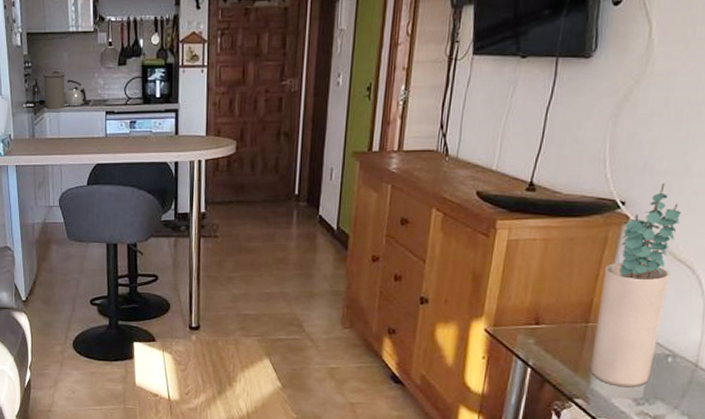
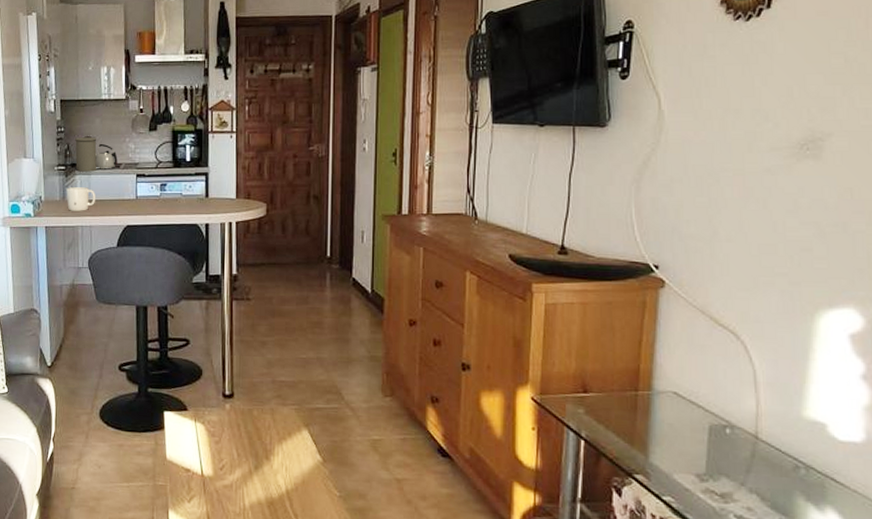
mug: none [36,125,66,150] -> present [66,187,96,211]
vase: present [590,184,681,388] -> none [645,248,716,462]

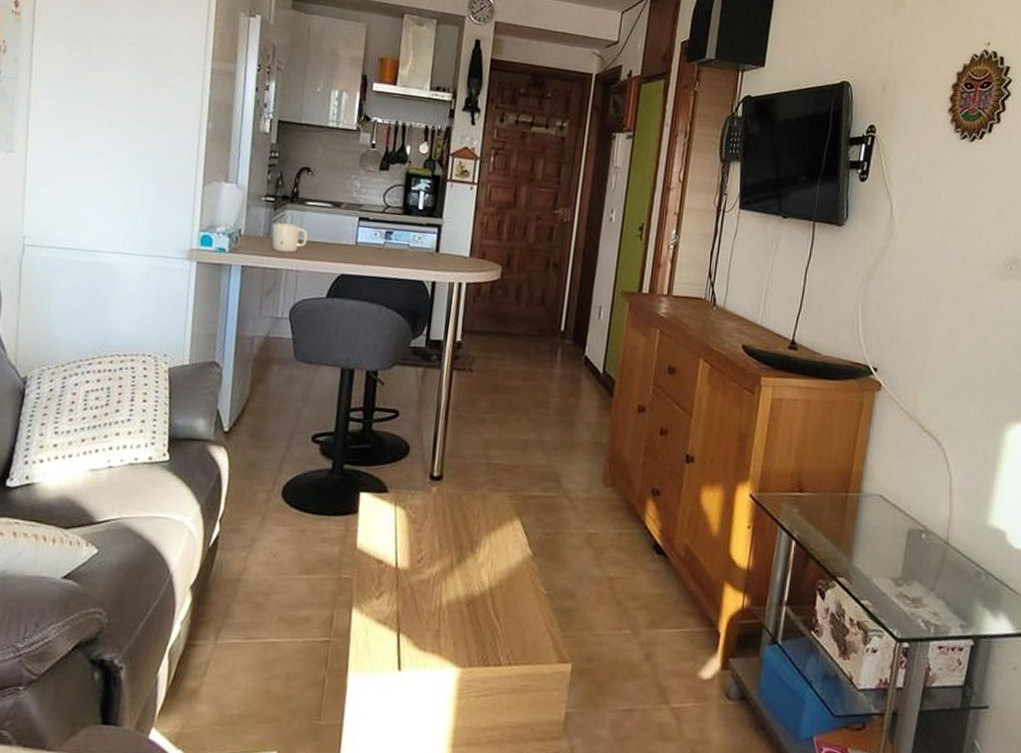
canister: present [75,137,97,172] -> none [287,166,316,208]
kettle: present [95,143,118,169] -> none [311,176,339,207]

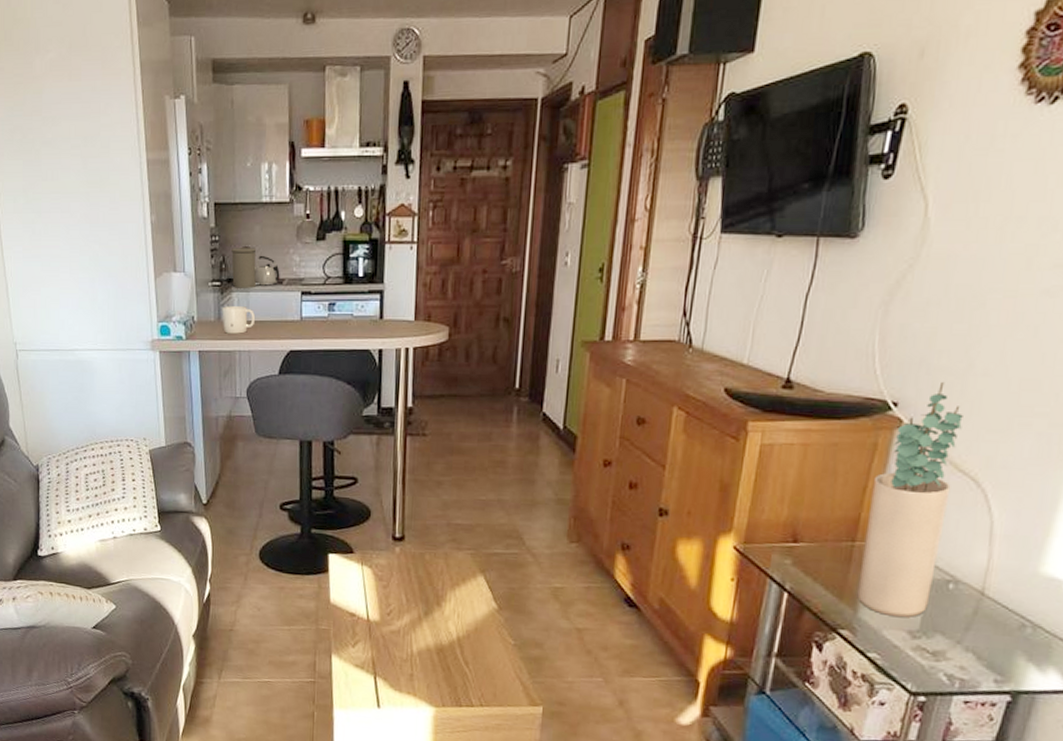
canister: none [287,166,316,208] -> present [231,248,256,288]
kettle: none [311,176,339,207] -> present [254,255,280,286]
vase: none [851,353,925,566] -> present [857,382,963,618]

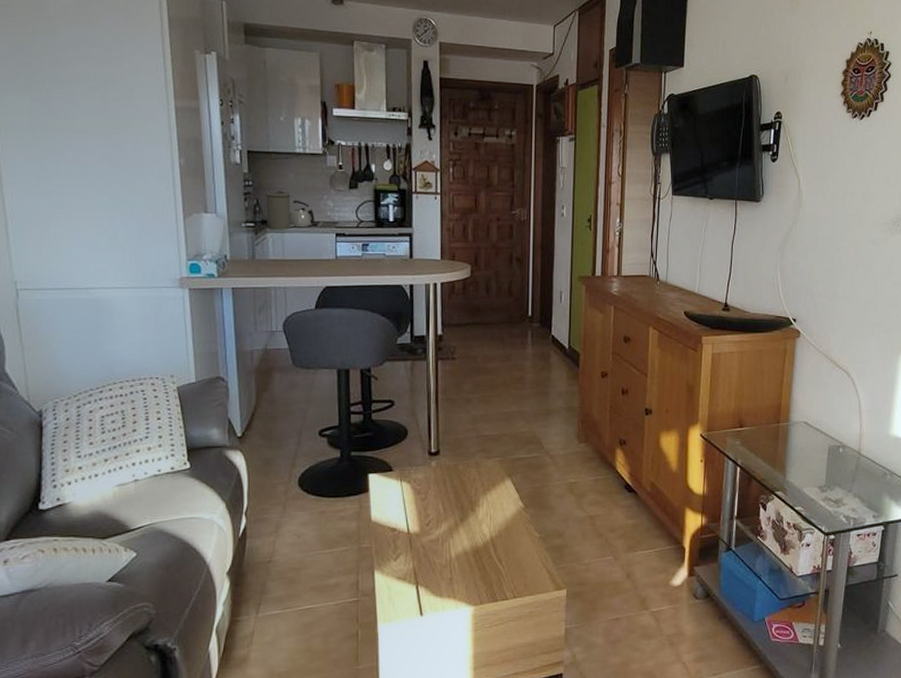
mug: present [222,306,256,334] -> none [256,246,291,272]
vase: present [857,382,963,618] -> none [784,304,835,478]

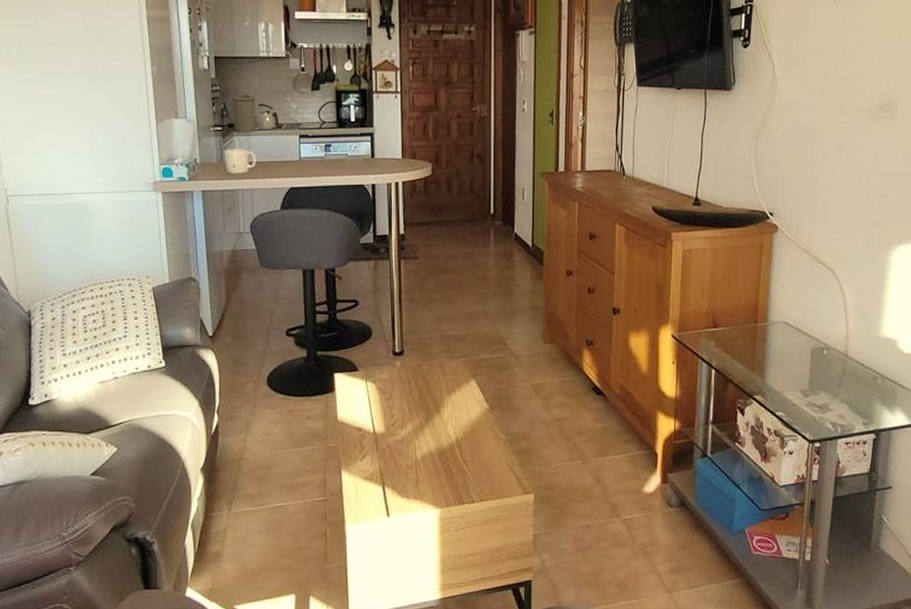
mug: none [256,246,291,272] -> present [224,149,257,174]

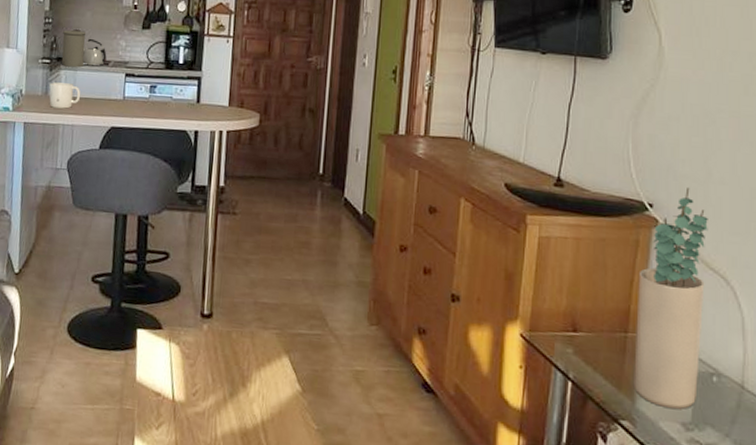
vase: none [763,196,817,381] -> present [633,188,708,410]

